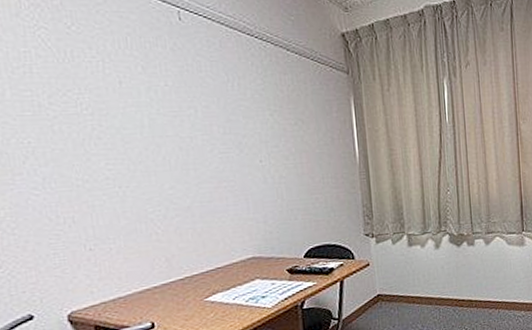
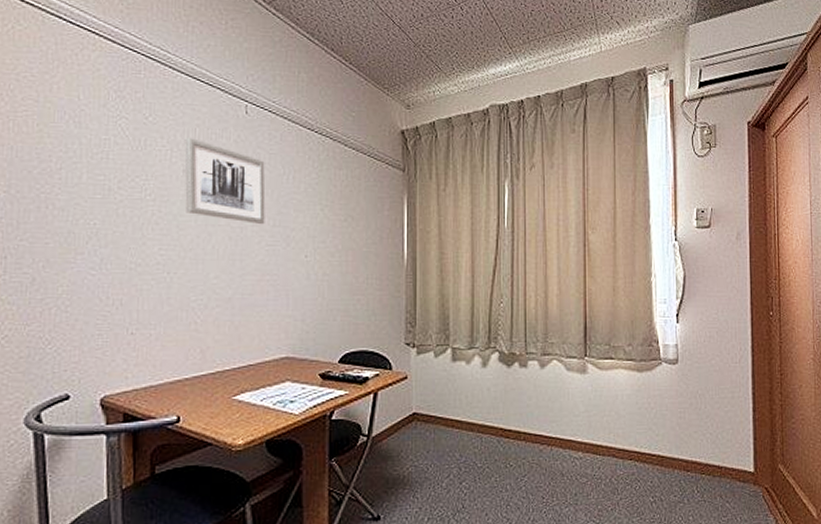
wall art: none [116,46,215,133] -> present [184,137,266,224]

